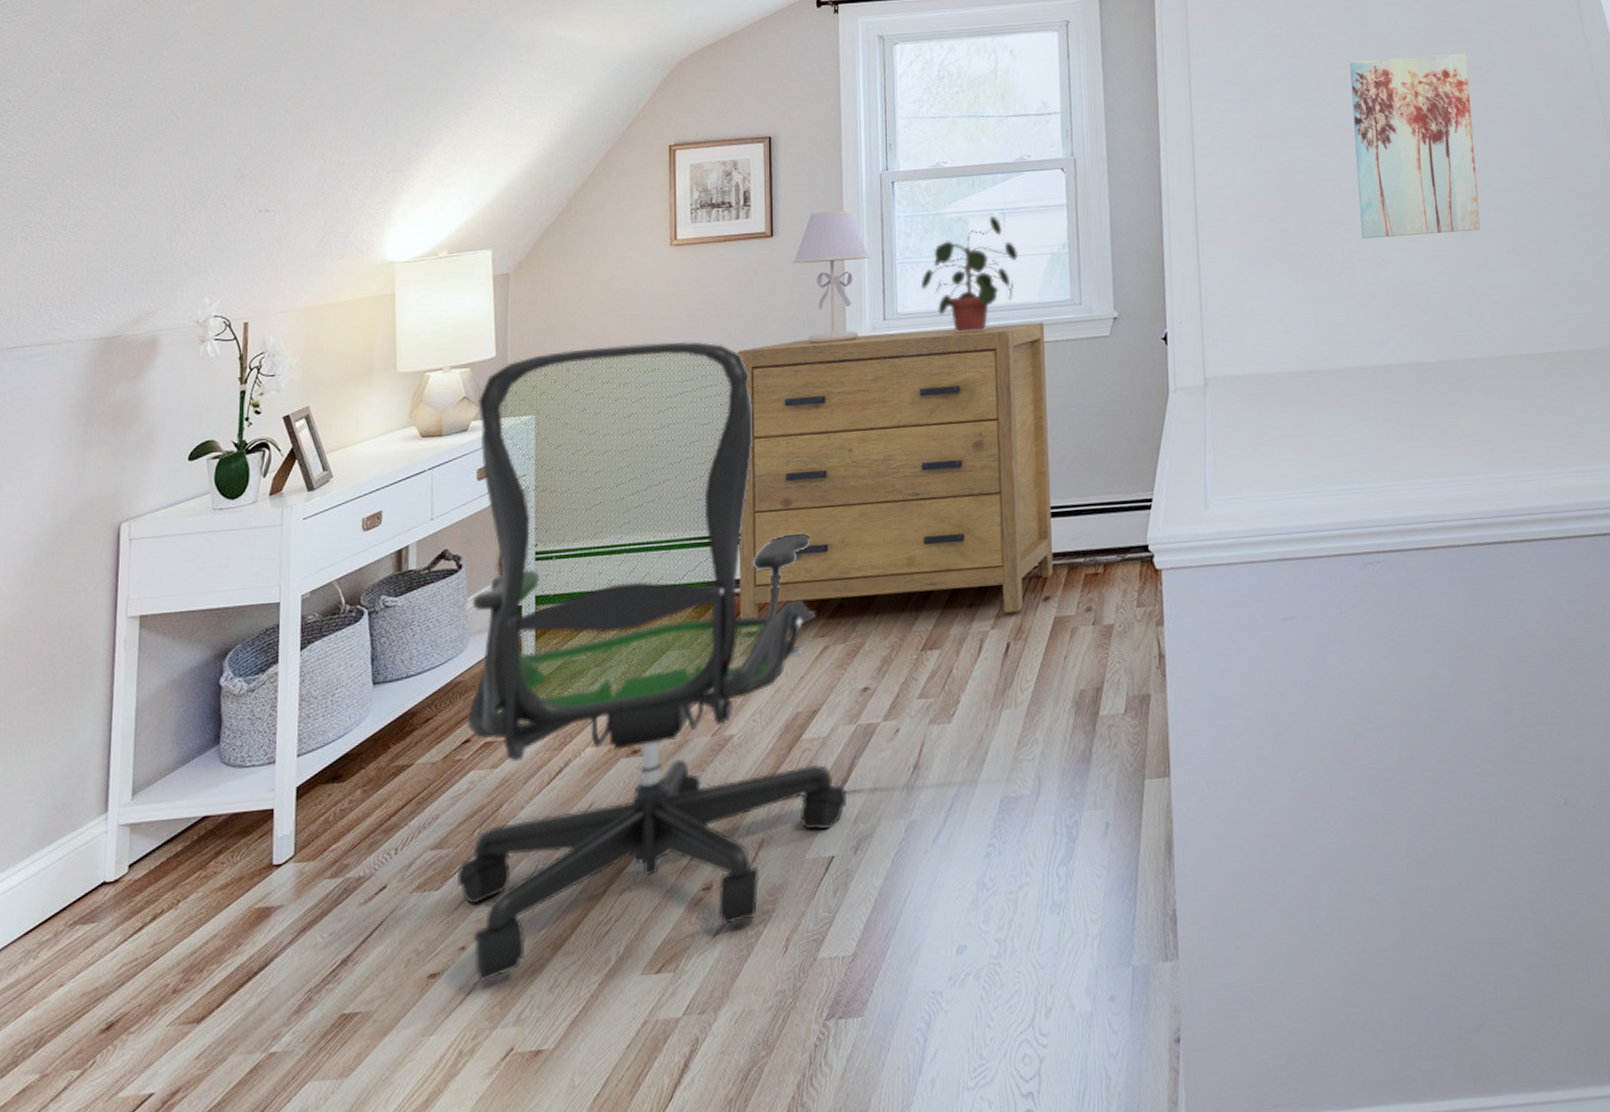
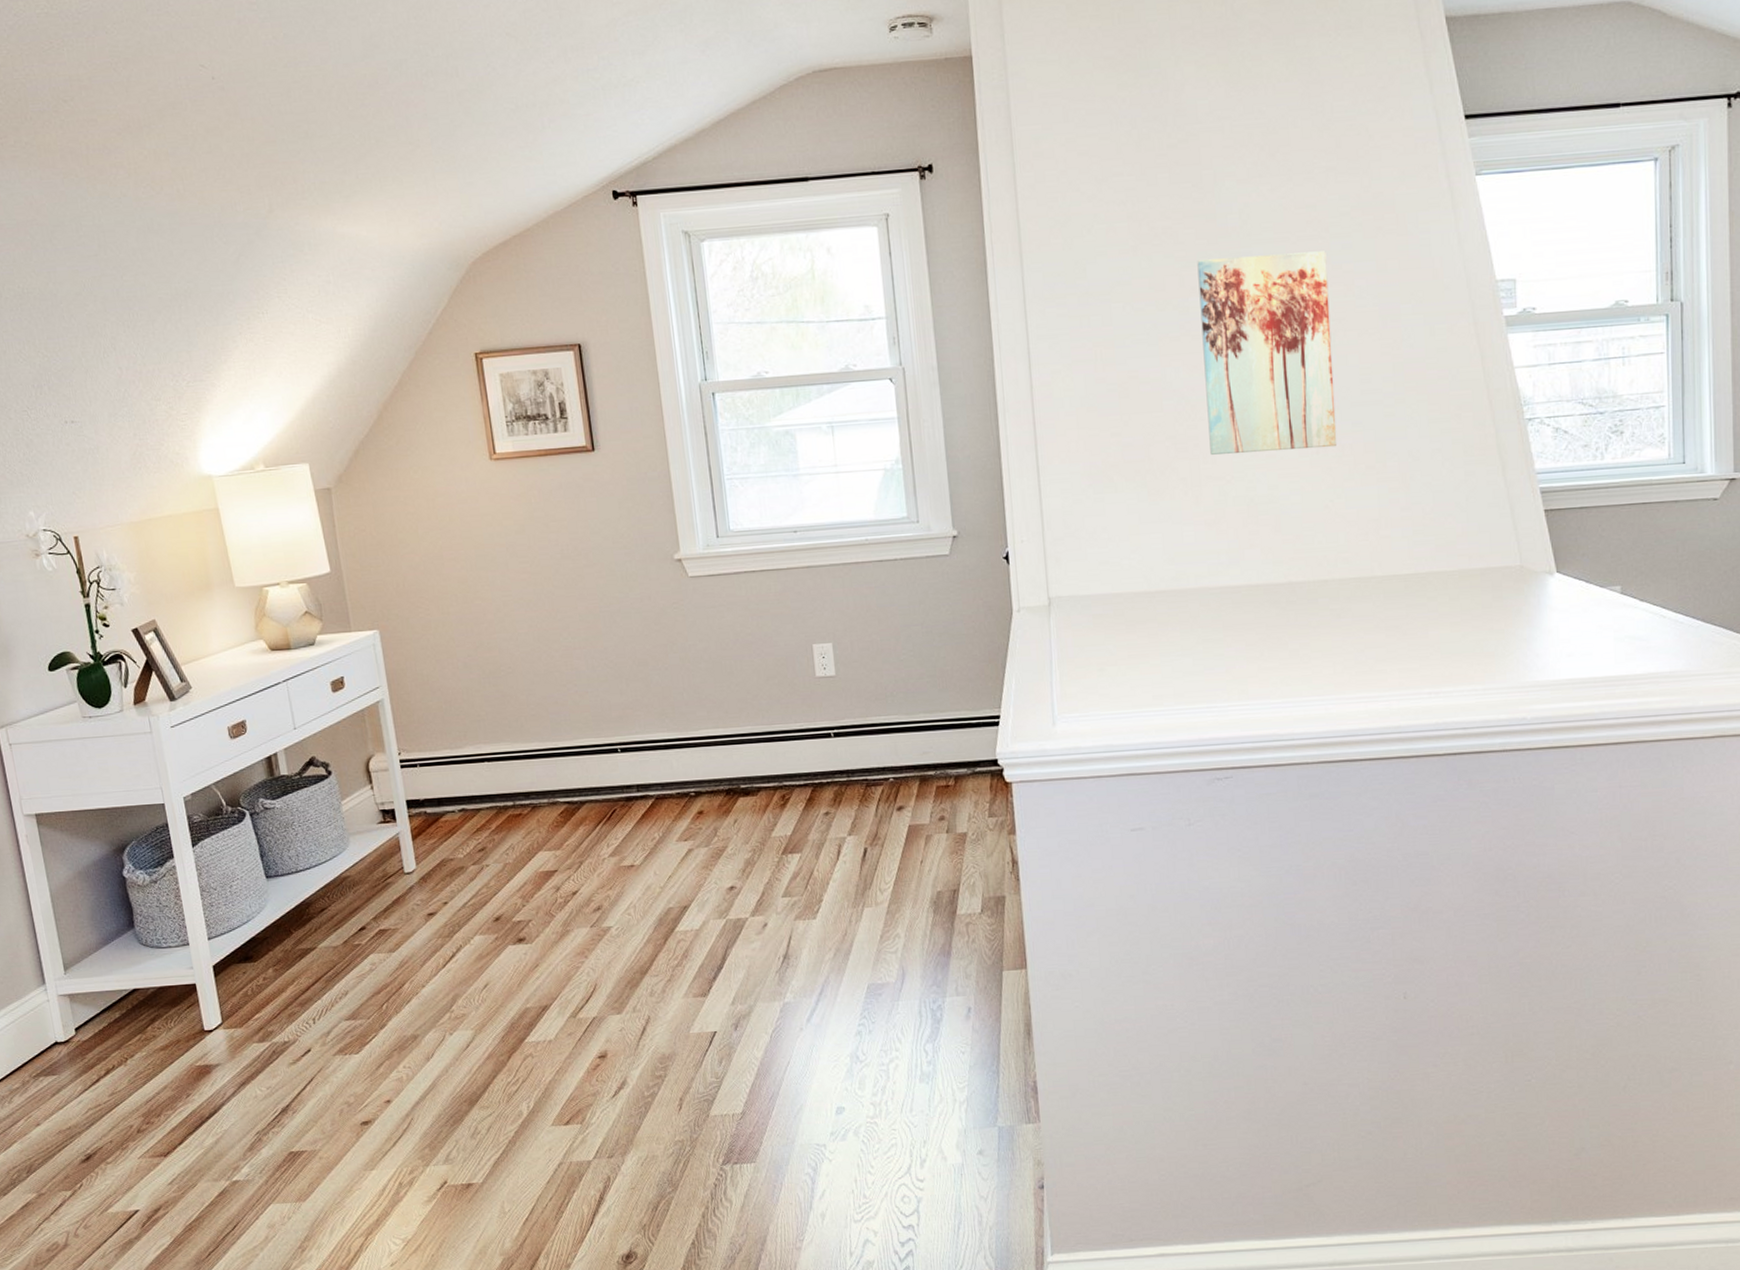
office chair: present [458,341,846,982] -> none [320,558,723,1129]
dresser: present [737,322,1053,634] -> none [571,540,905,837]
table lamp: present [793,210,870,344] -> none [618,423,697,562]
potted plant: present [920,215,1018,334] -> none [751,429,850,551]

